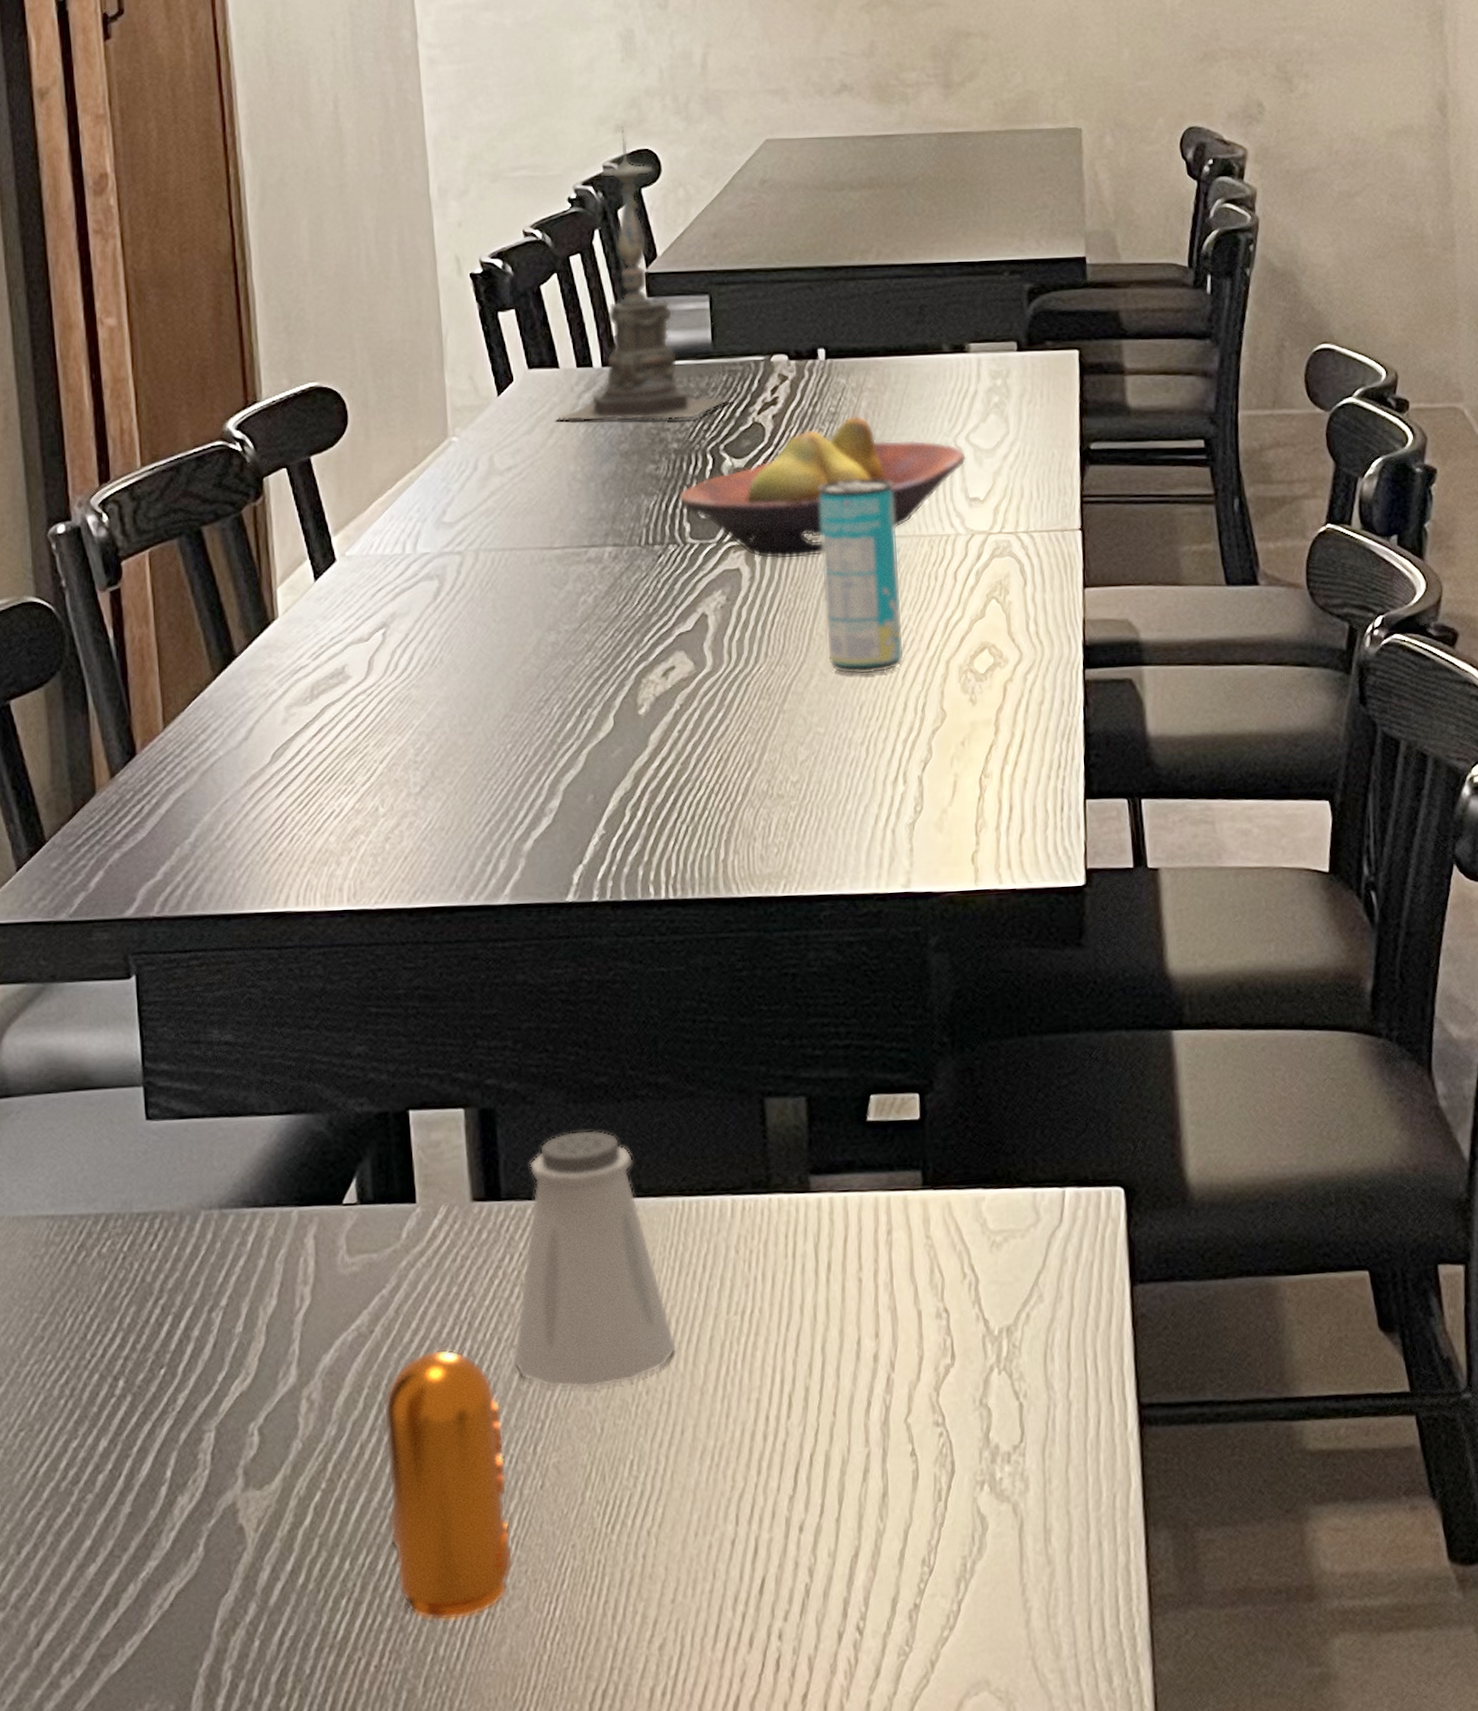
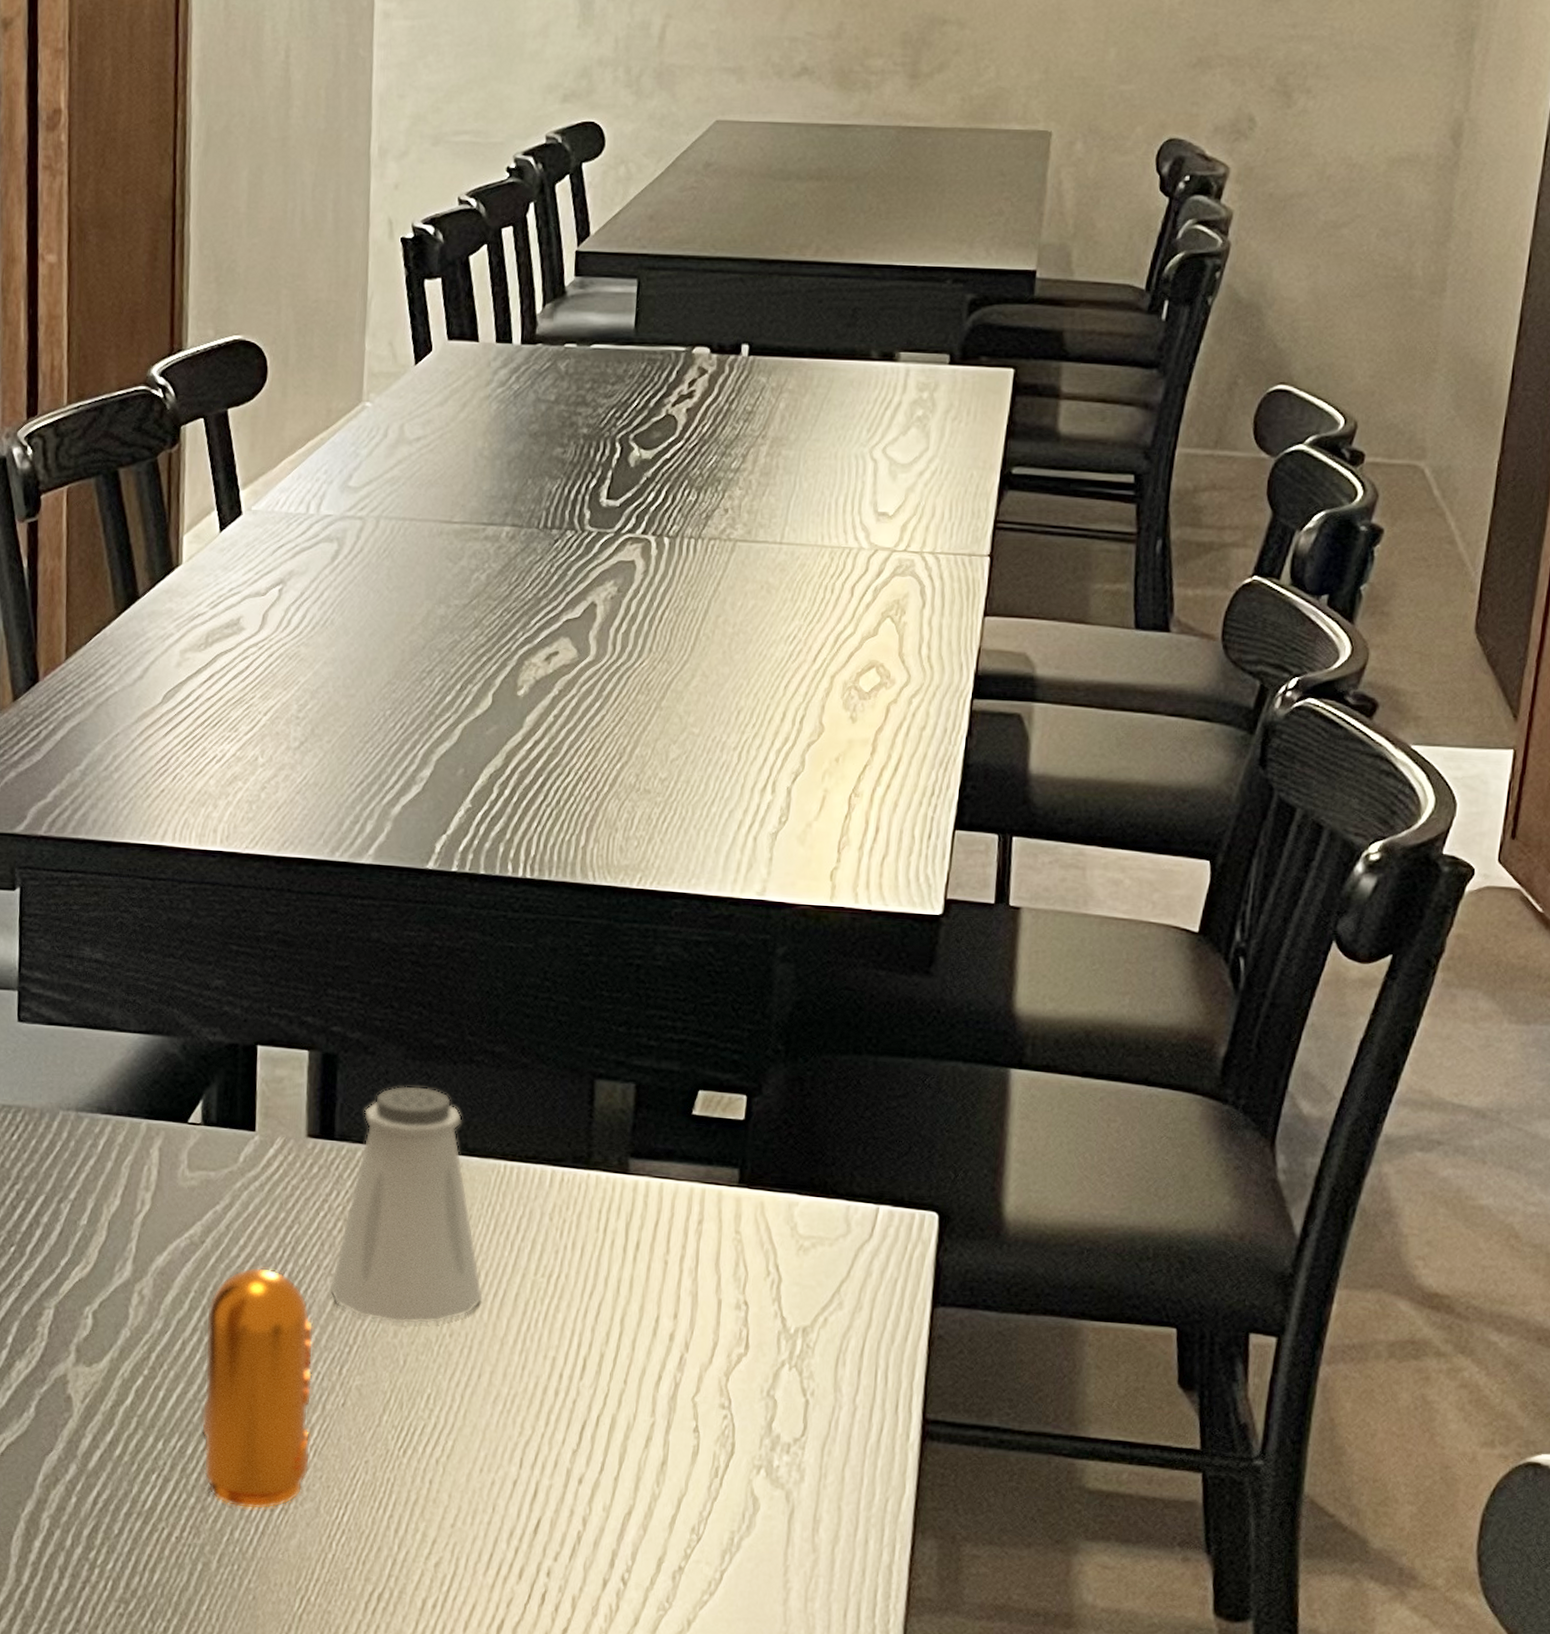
candle holder: present [554,127,734,422] -> none [468,97,650,405]
fruit bowl: present [677,415,967,559] -> none [581,416,881,557]
beverage can: present [818,479,905,675] -> none [711,482,801,681]

